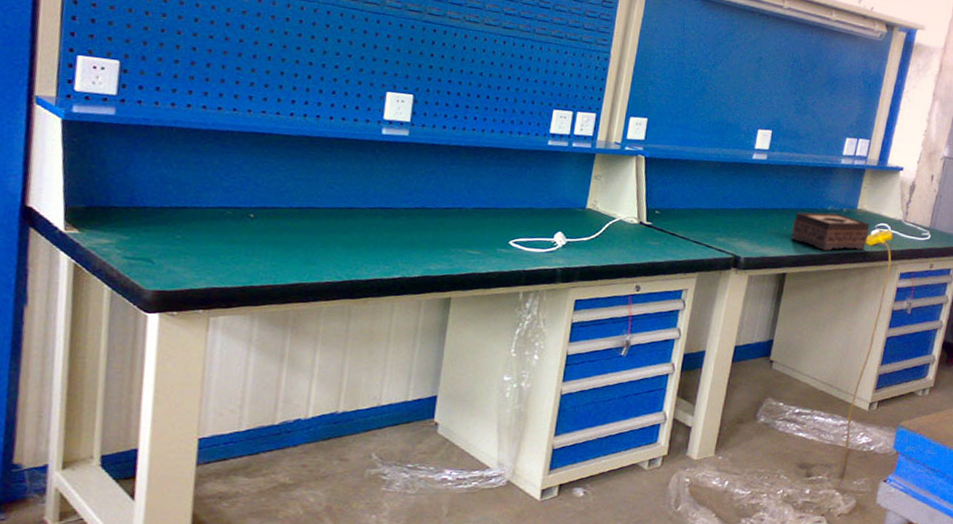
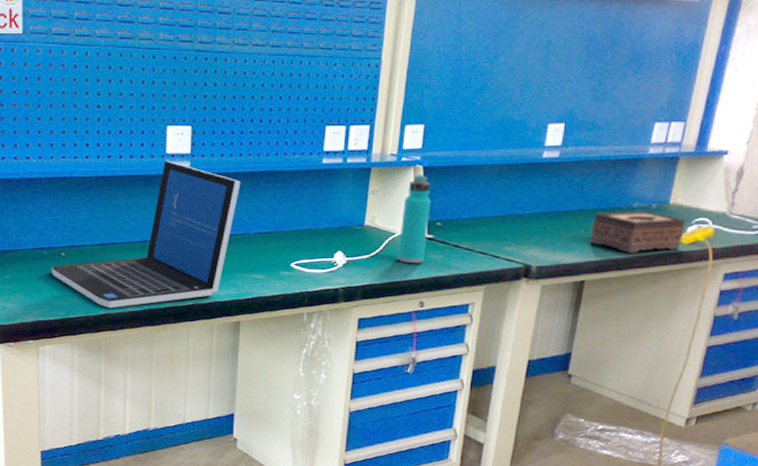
laptop: none [235,126,462,278] -> present [51,160,241,308]
water bottle: none [616,164,652,249] -> present [397,175,432,263]

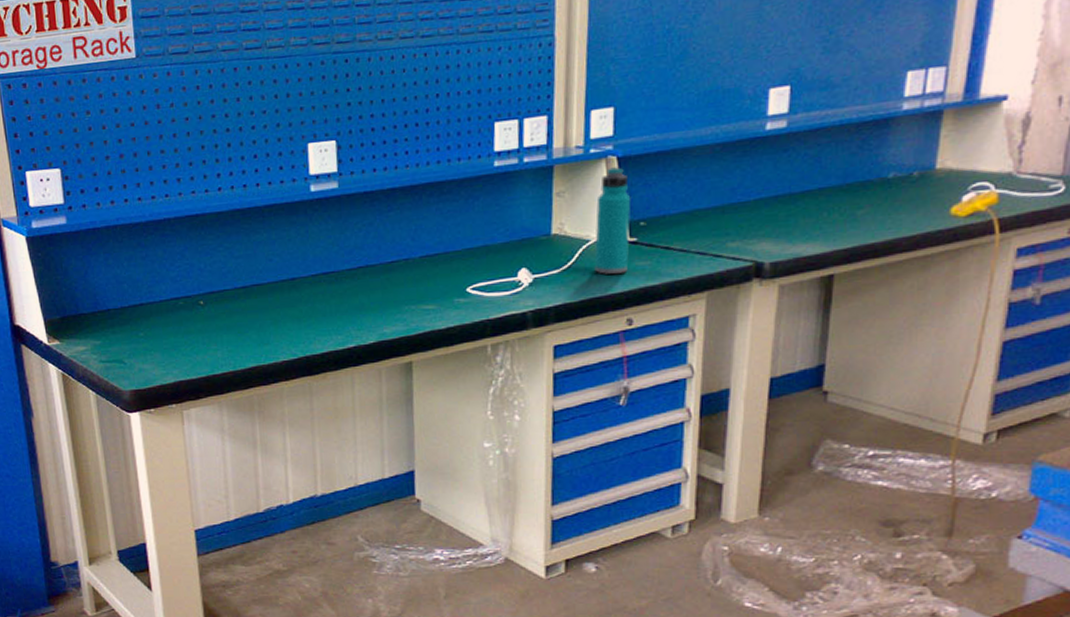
laptop: present [51,160,241,308] -> none [189,183,399,359]
tissue box: present [590,210,685,253] -> none [836,180,959,235]

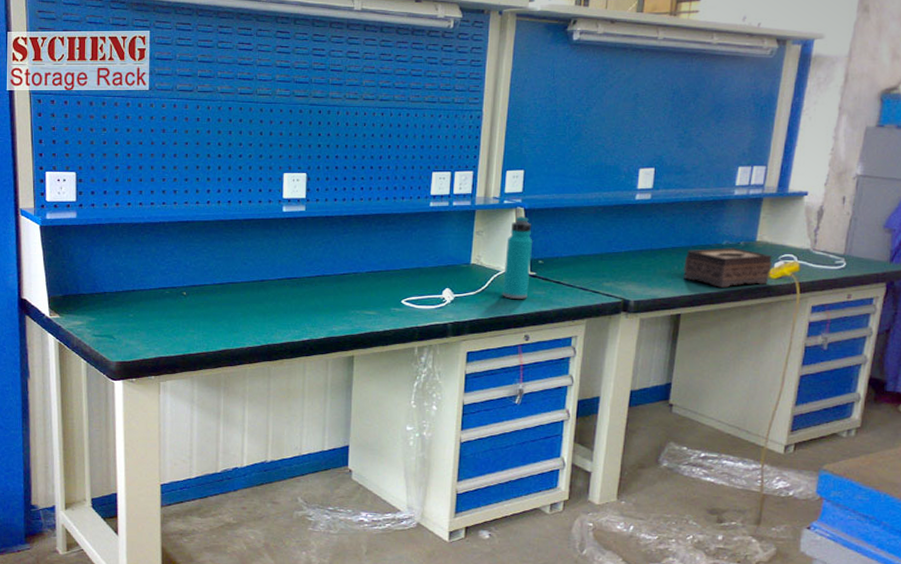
tissue box: none [836,180,959,235] -> present [684,247,772,288]

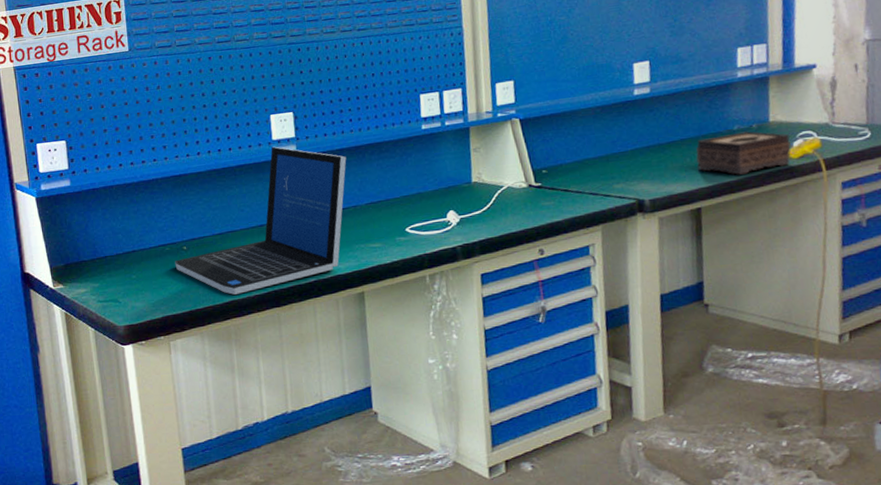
laptop: none [173,205,353,344] -> present [175,146,347,295]
water bottle: present [502,216,533,299] -> none [506,127,536,213]

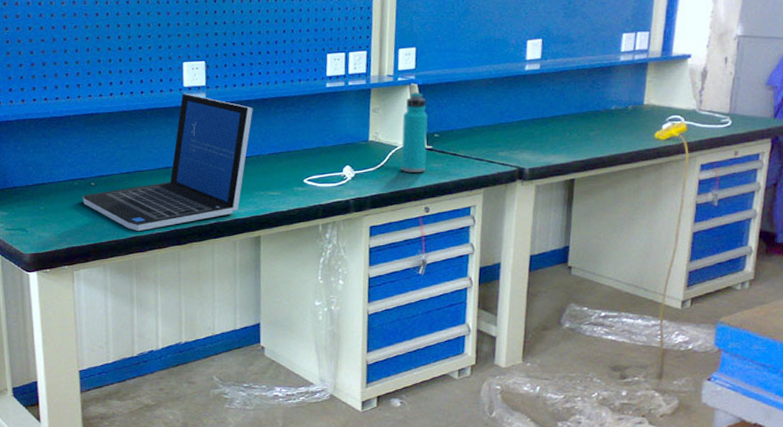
water bottle: none [506,127,536,213] -> present [401,92,428,173]
tissue box: present [696,131,791,175] -> none [575,112,660,151]

